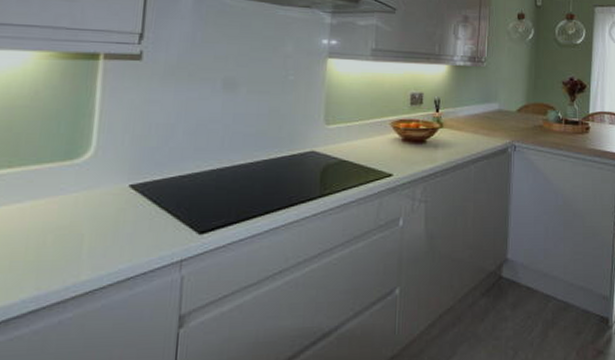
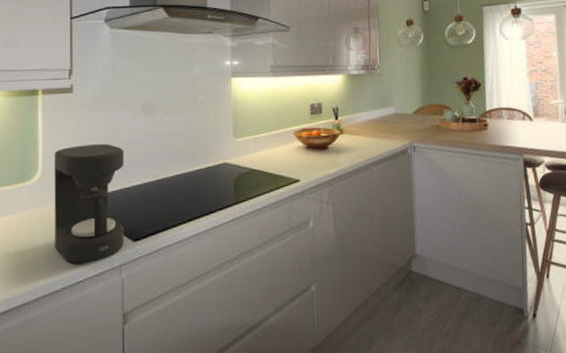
coffee maker: none [103,121,197,256] -> present [54,144,124,263]

